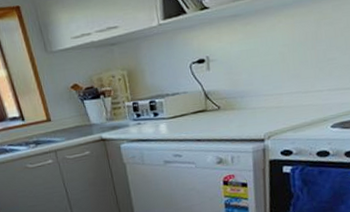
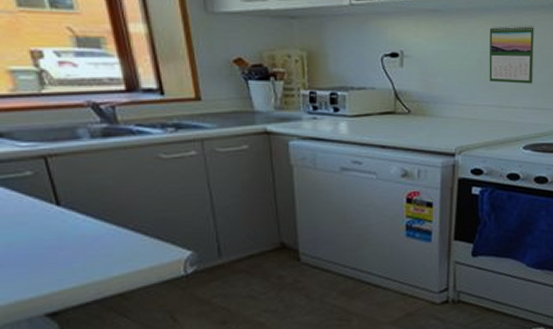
calendar: none [288,11,337,71] -> present [489,24,535,84]

